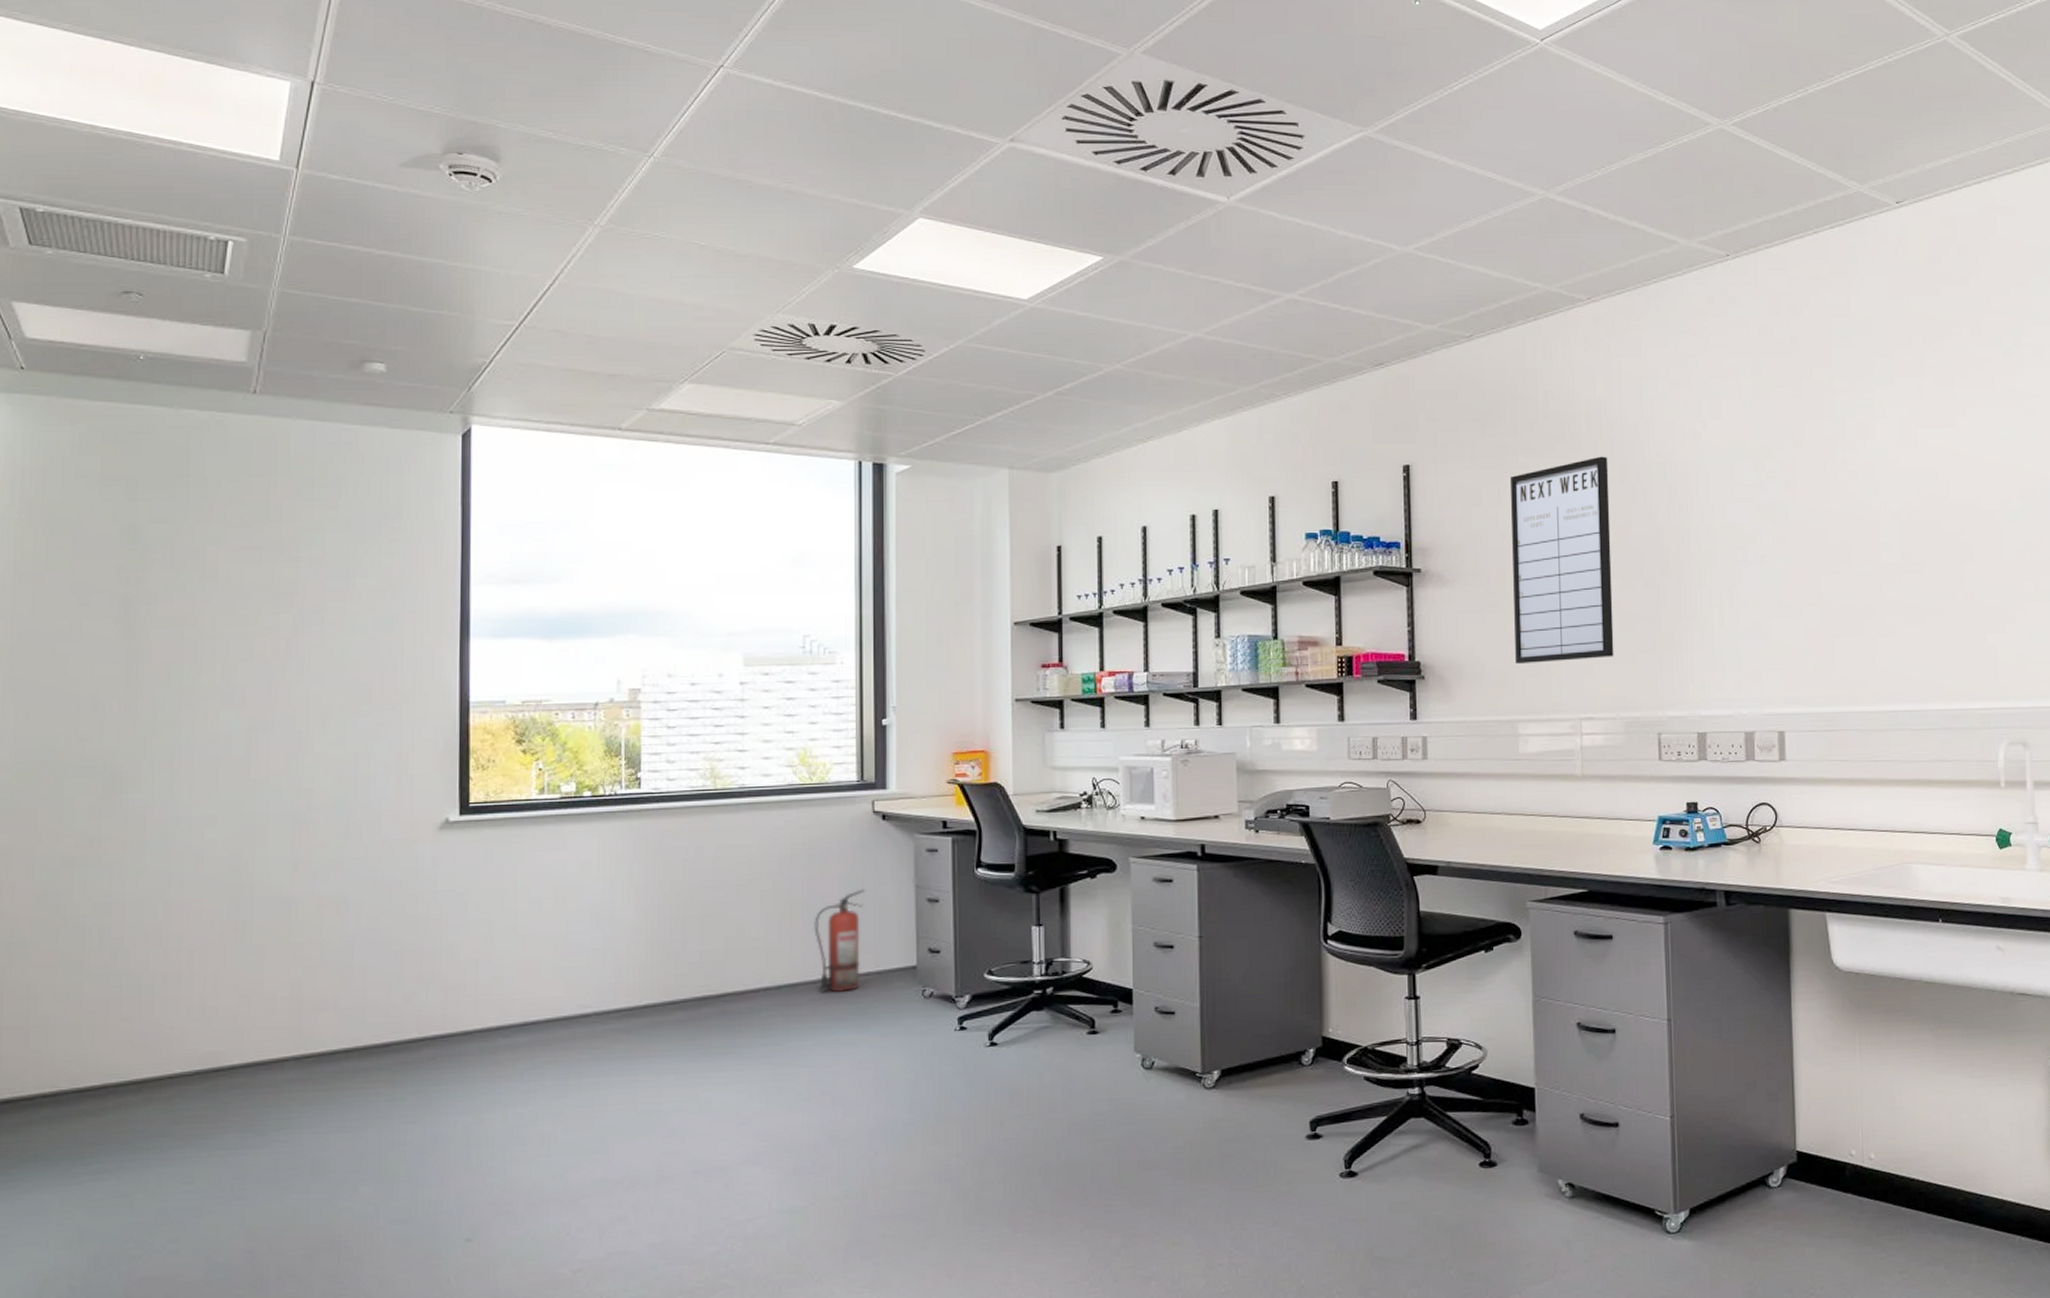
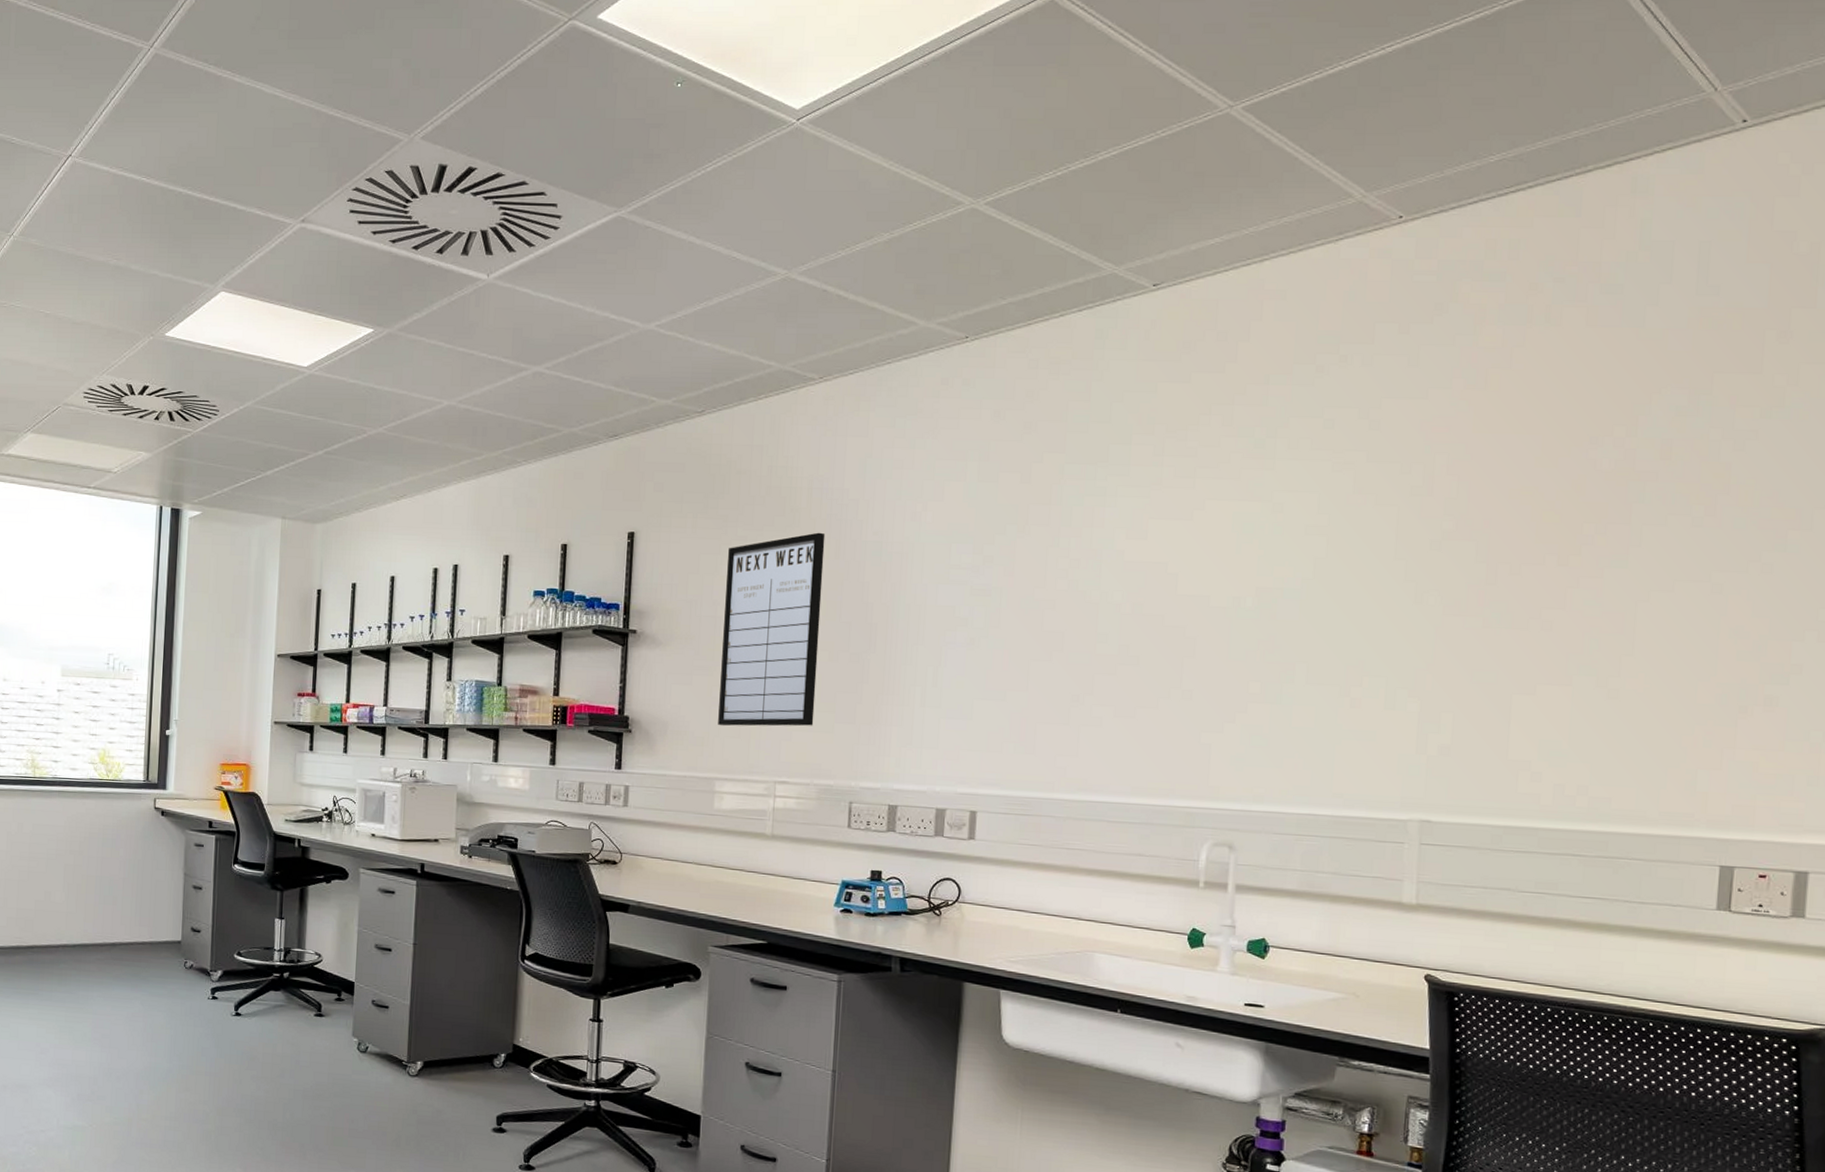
fire extinguisher: present [814,889,866,993] -> none [103,872,145,957]

